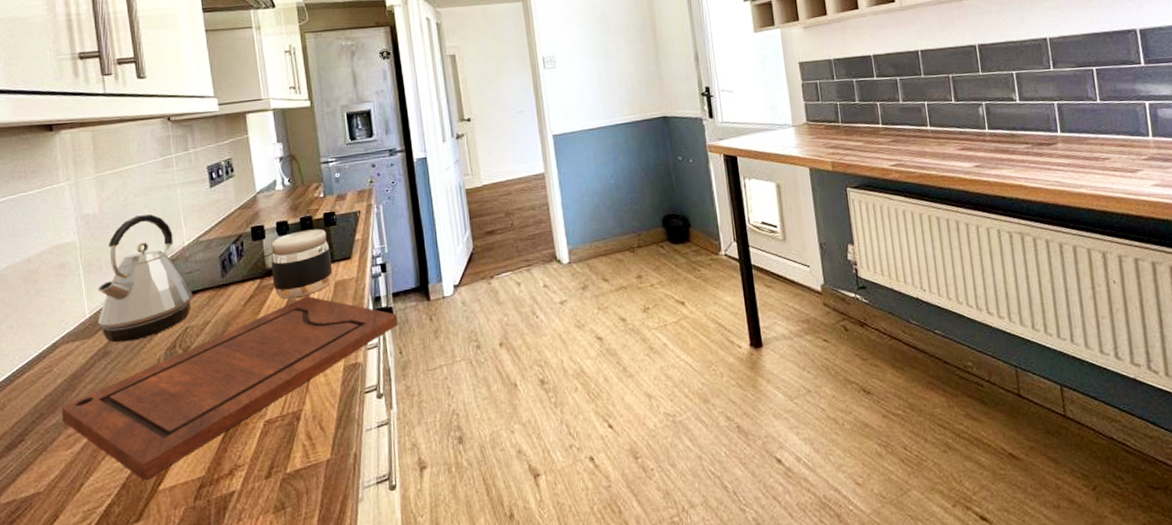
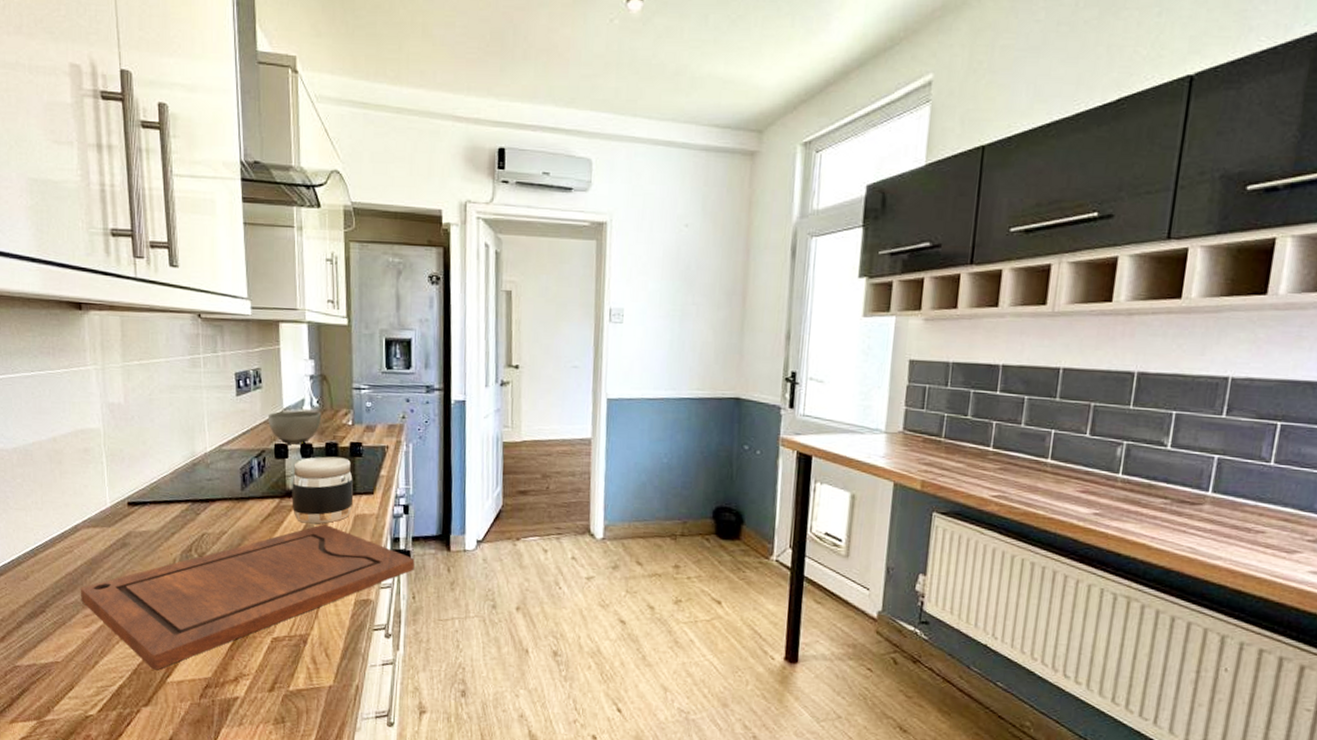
kettle: present [97,214,193,343] -> none [118,412,212,537]
bowl: none [242,189,294,225] -> present [267,410,322,445]

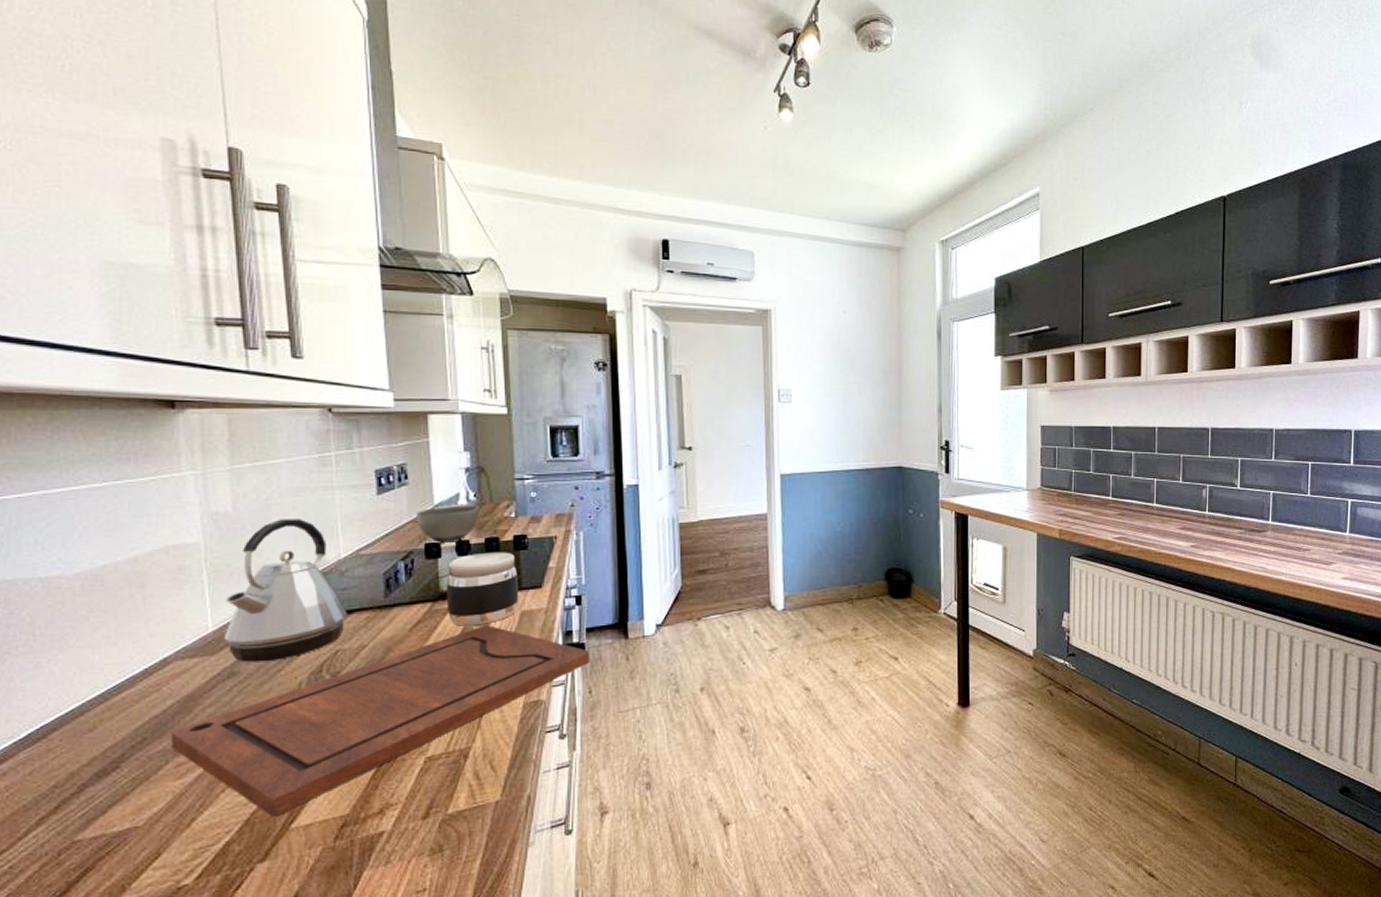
kettle: none [118,412,212,537] -> present [223,519,348,663]

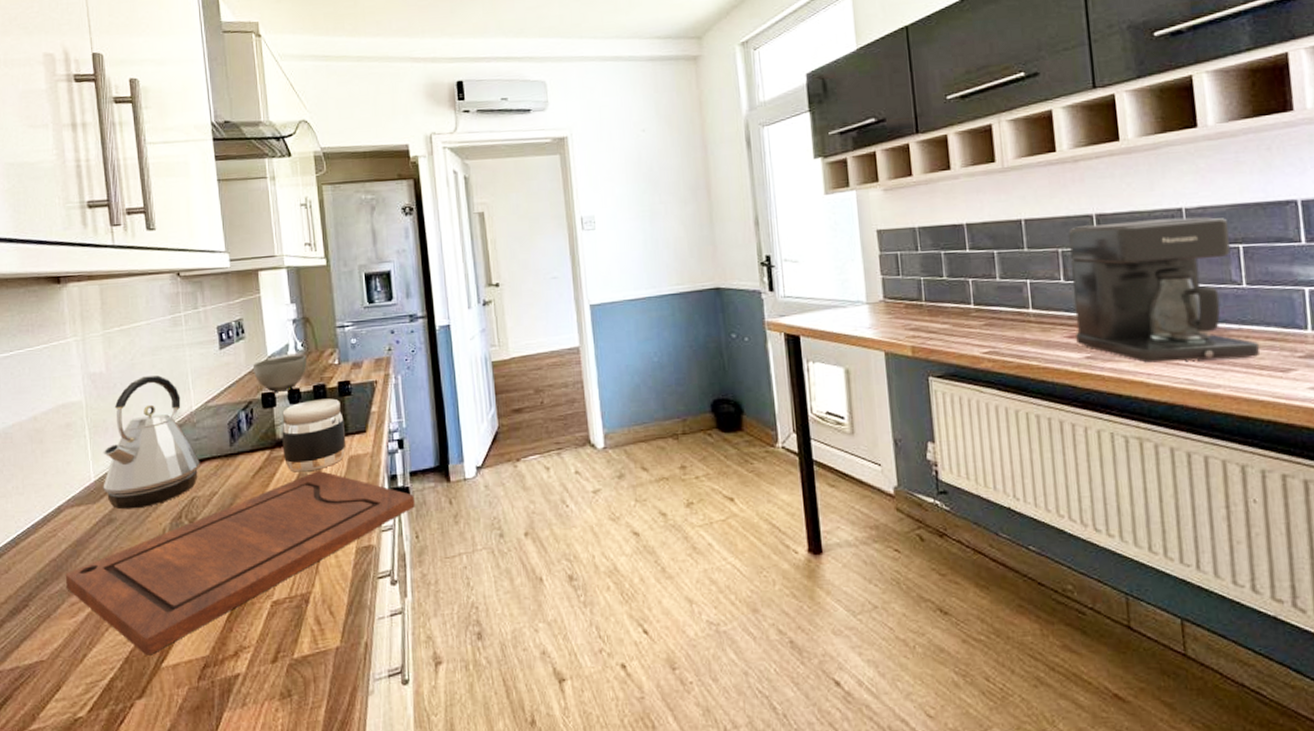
coffee maker: none [1186,436,1314,553] -> present [1069,216,1261,363]

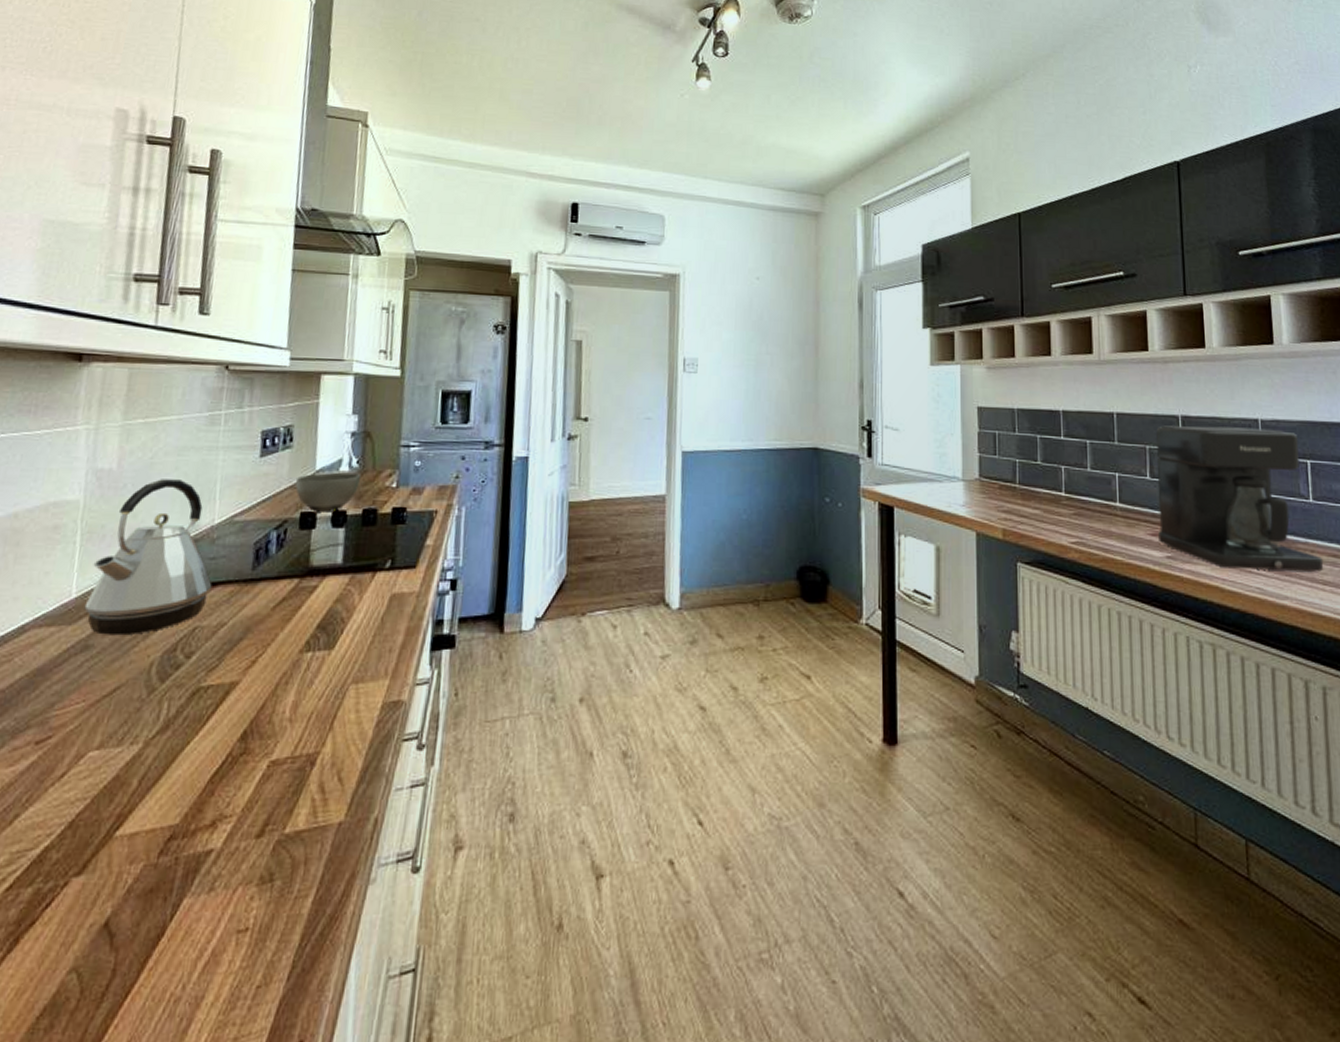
cutting board: present [65,470,415,656] -> none [11,607,460,820]
jar: present [281,398,347,472] -> none [314,525,393,608]

